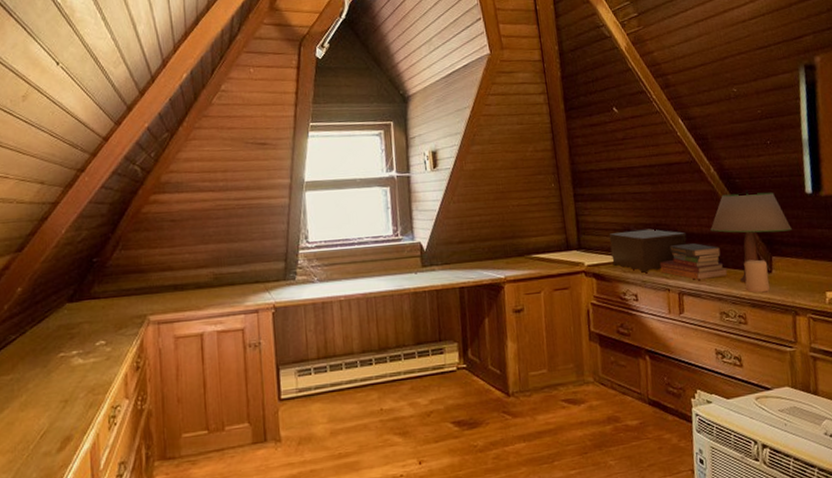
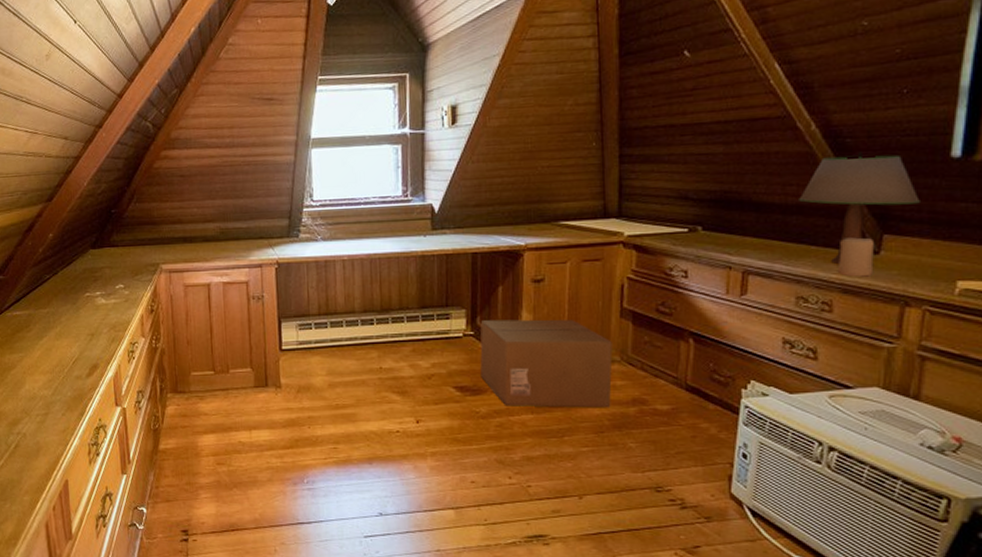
box: none [471,346,591,437] -> present [480,319,613,408]
decorative box: present [608,229,687,273] -> none [659,196,765,247]
books: present [659,243,728,280] -> none [722,215,815,258]

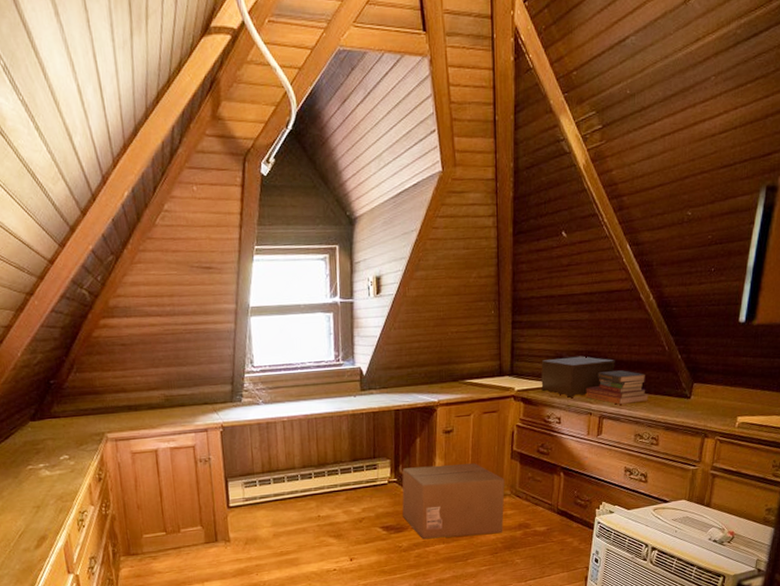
decorative box: none [659,196,765,247] -> present [541,356,616,398]
books: none [722,215,815,258] -> present [585,370,649,405]
table lamp: present [799,150,920,265] -> none [639,317,718,408]
candle: present [837,237,875,277] -> none [663,386,688,417]

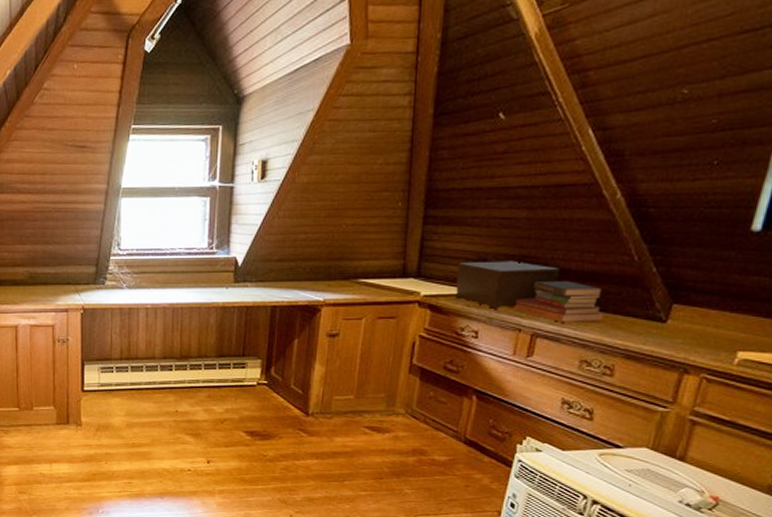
box: present [402,463,505,540] -> none [271,371,399,457]

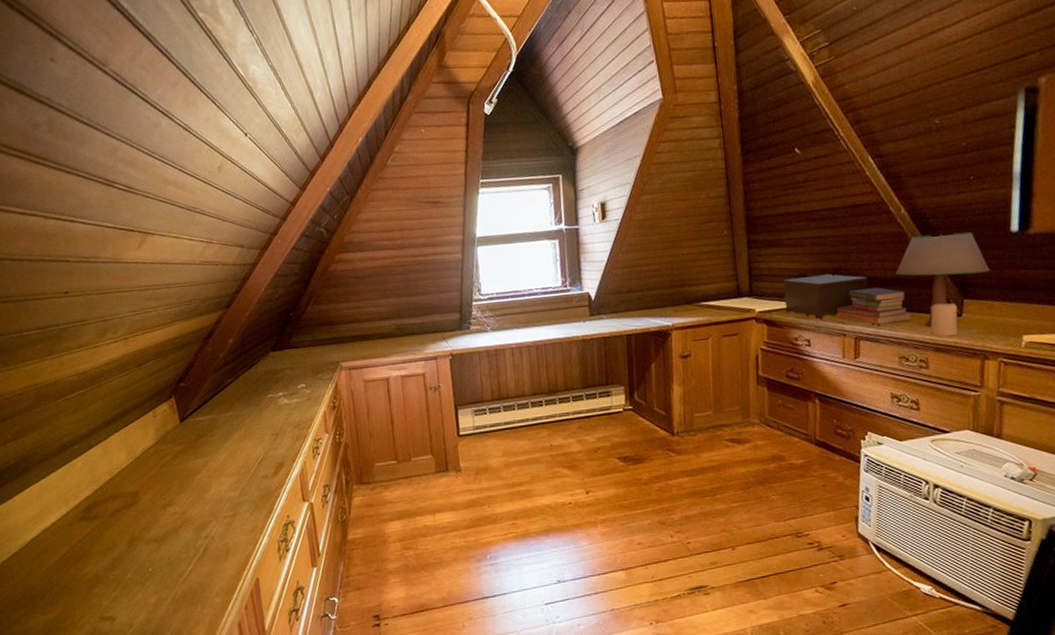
table lamp: none [595,220,714,333] -> present [895,229,990,328]
candle: none [623,306,664,344] -> present [930,303,959,338]

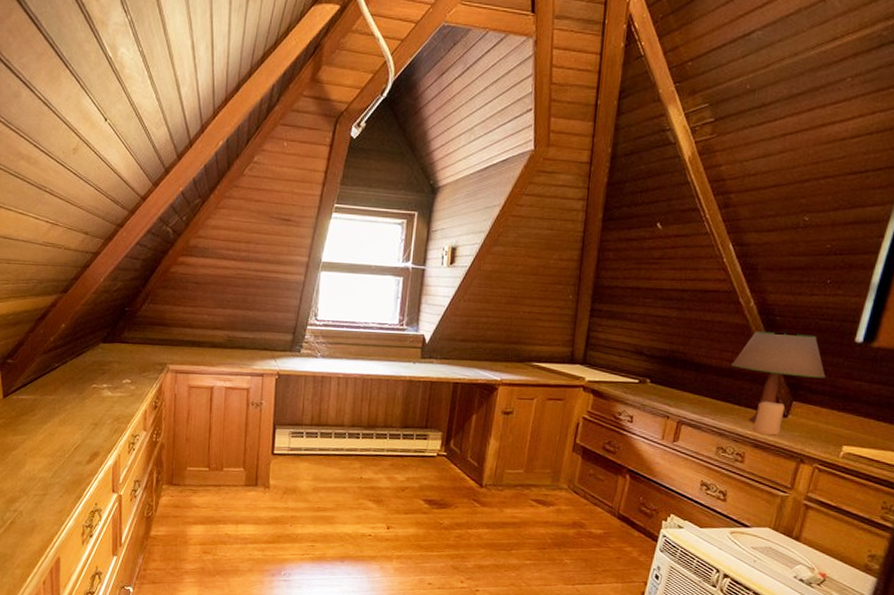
decorative box: present [783,274,869,318] -> none [615,353,704,397]
books: present [836,287,911,325] -> none [664,374,738,414]

